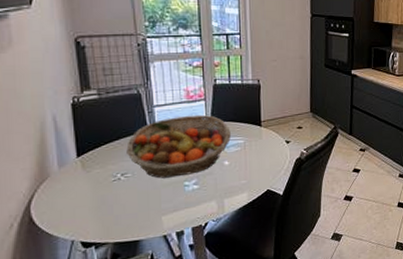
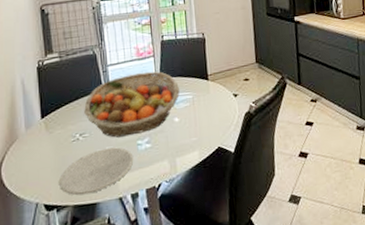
plate: none [98,187,180,233] -> present [59,147,134,195]

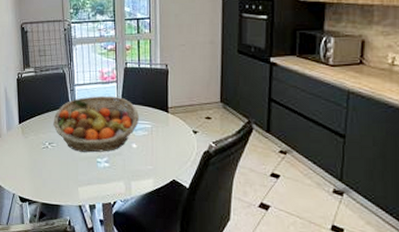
plate: present [59,147,134,195] -> none [31,159,93,196]

